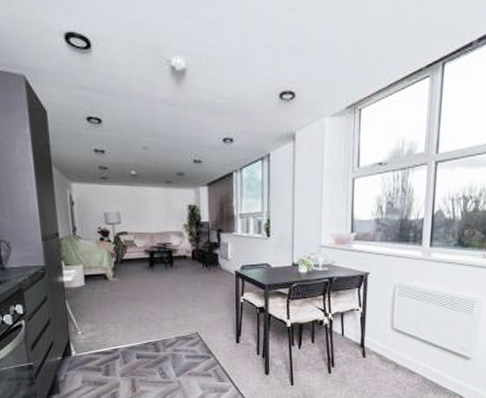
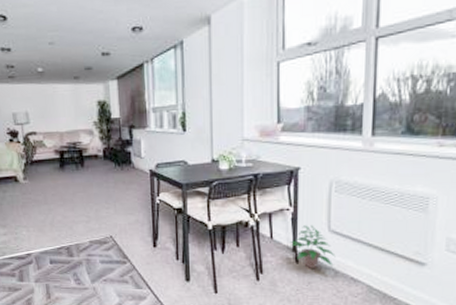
potted plant: none [358,324,397,362] -> present [290,225,336,268]

